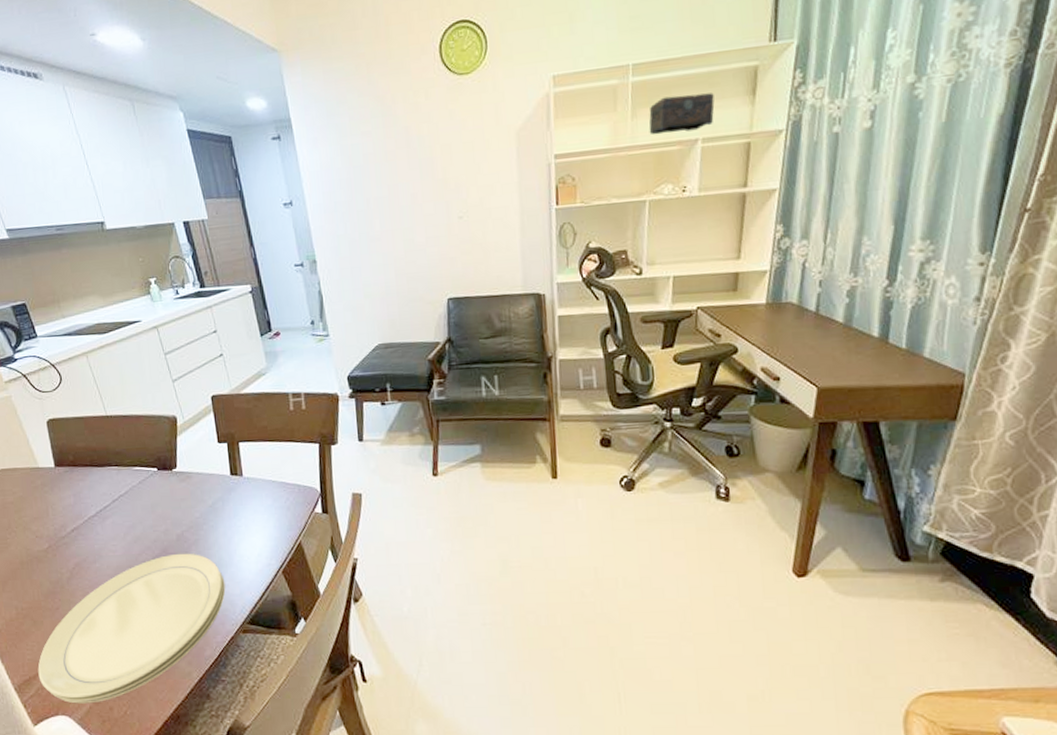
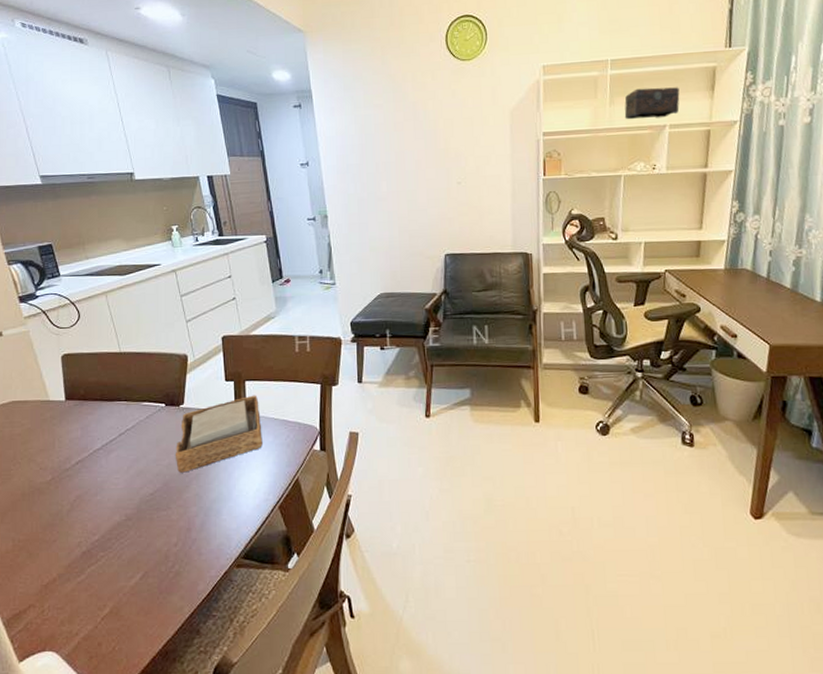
plate: present [38,553,226,704] -> none [29,487,223,639]
napkin holder: none [171,456,261,539] -> present [175,395,263,473]

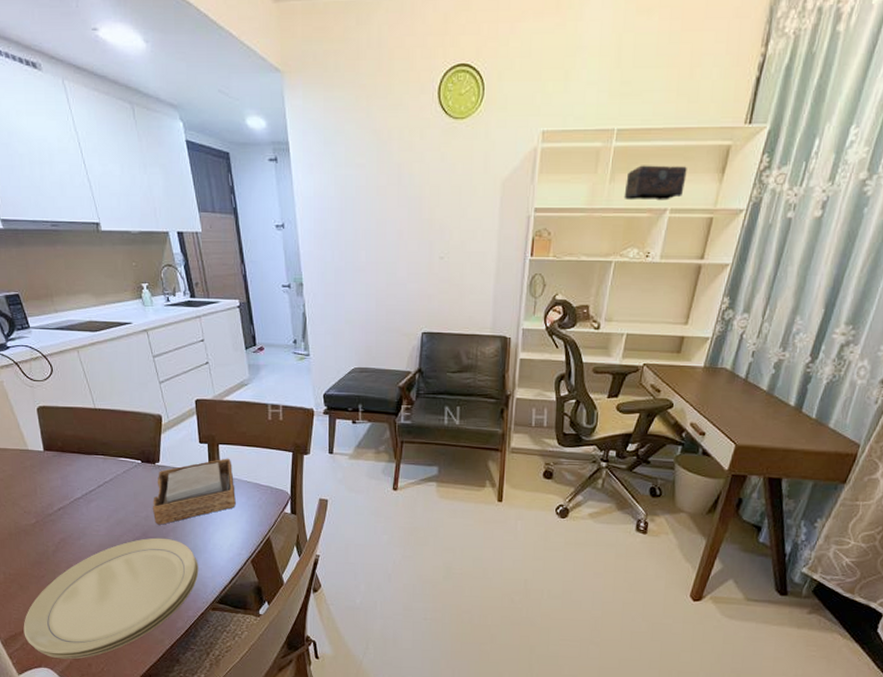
plate: none [29,487,223,639] -> present [23,537,199,660]

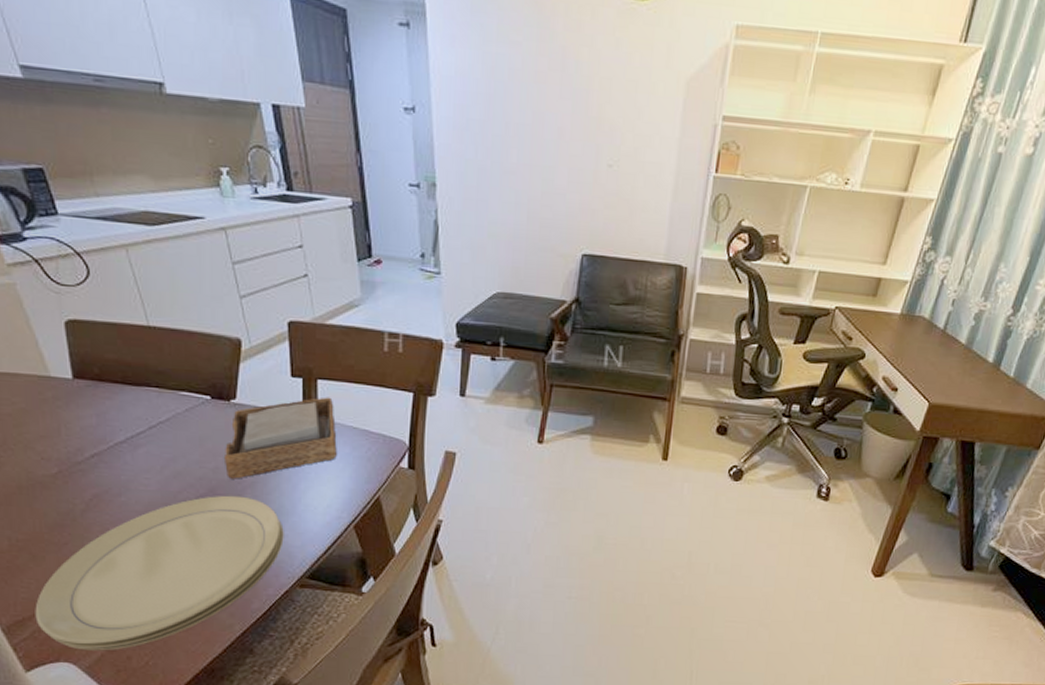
decorative box: present [624,165,687,201] -> none [824,77,896,121]

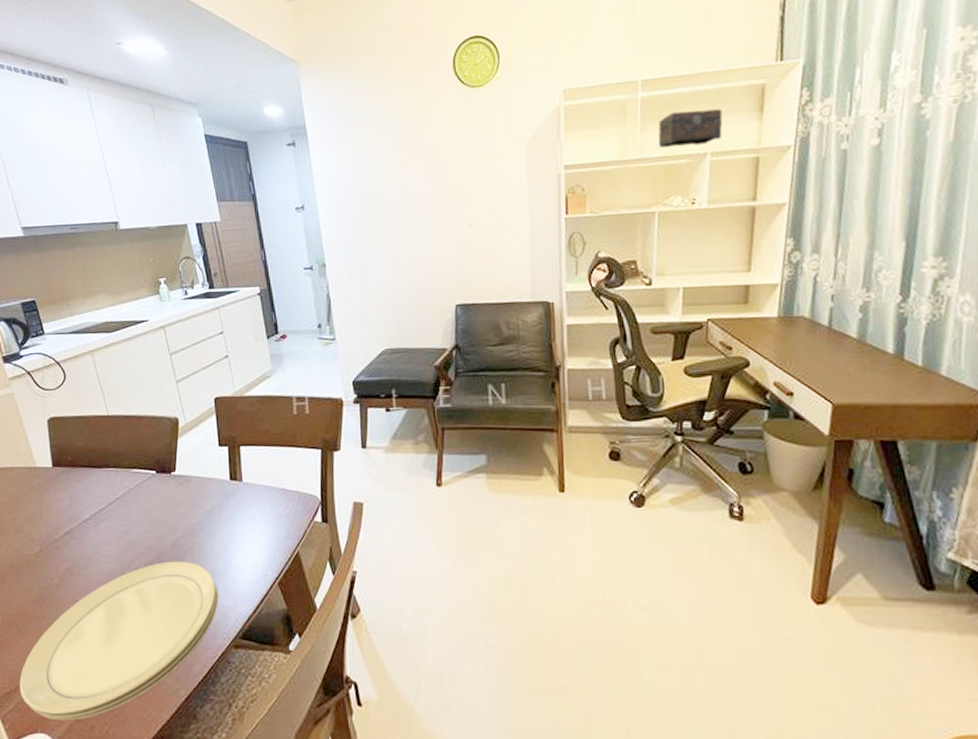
napkin holder: present [223,397,337,479] -> none [167,461,260,545]
decorative box: none [824,77,896,121] -> present [658,109,723,149]

